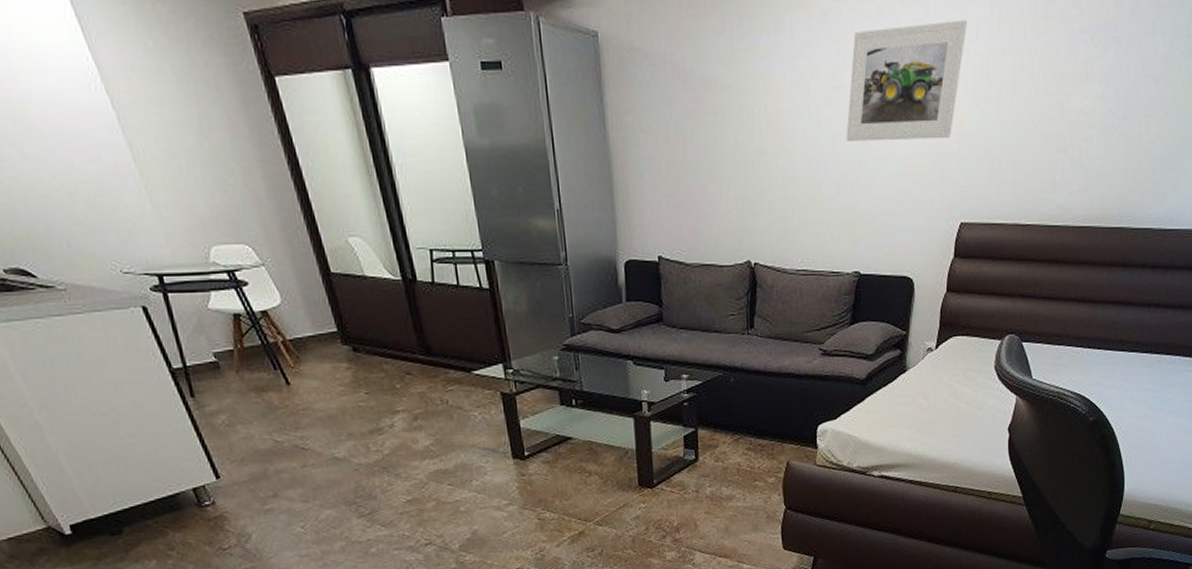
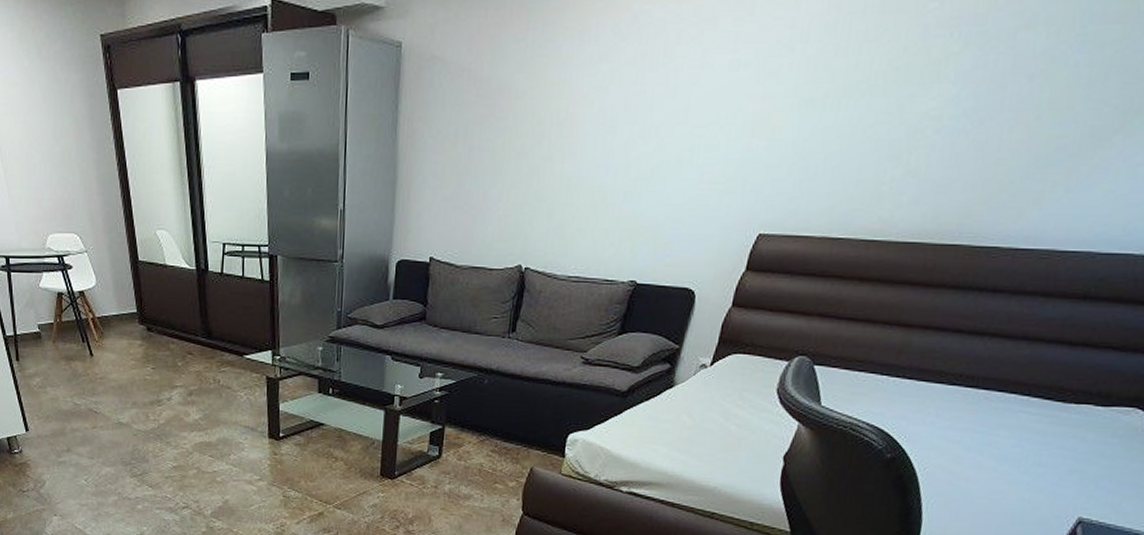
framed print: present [846,19,967,141] -> none [641,18,797,147]

